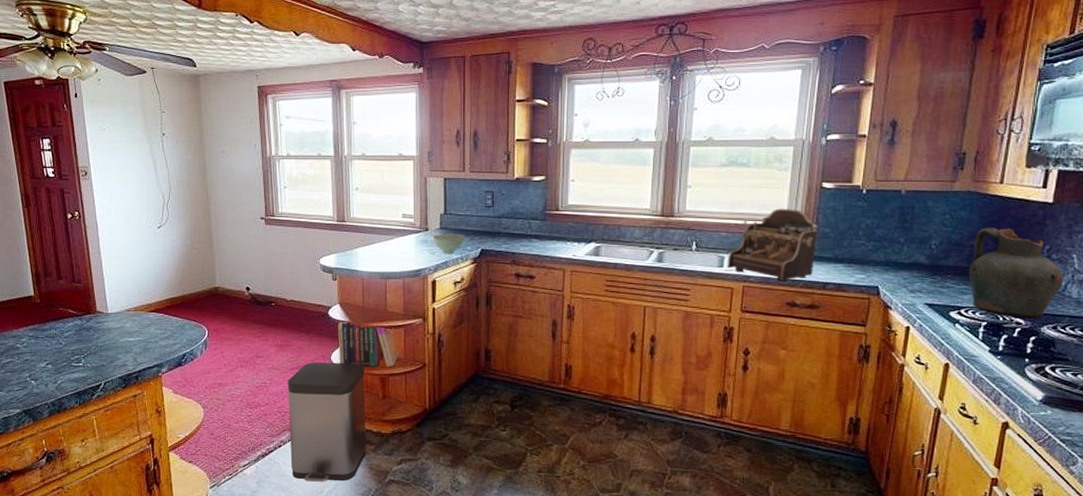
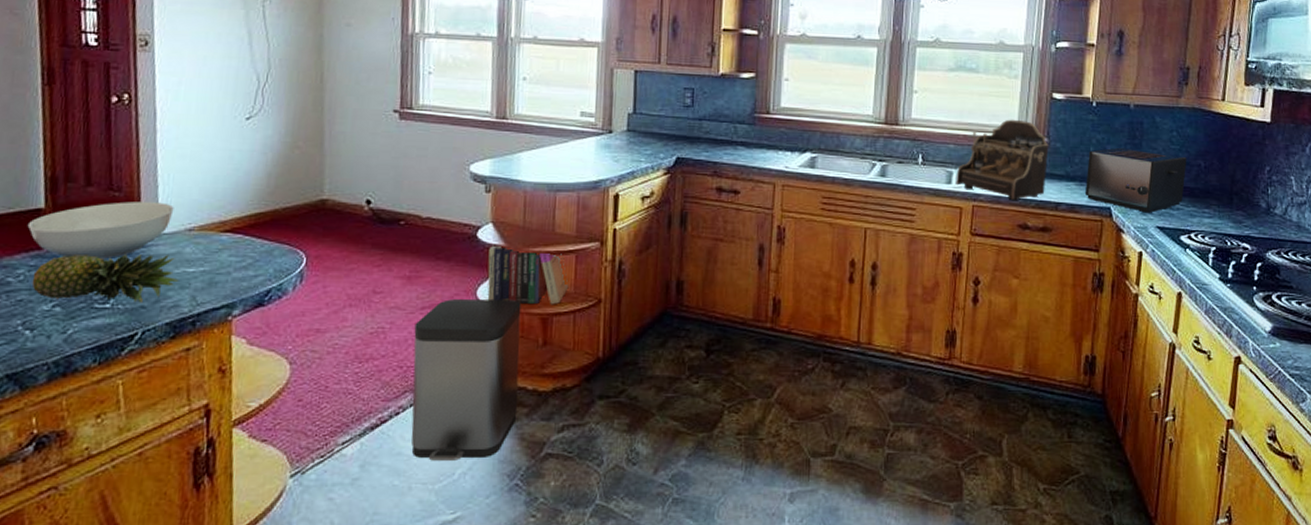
bowl: none [25,290,116,331] -> present [27,201,174,259]
fruit: none [32,328,125,363] -> present [32,254,179,303]
bowl: present [433,234,464,254] -> none [618,137,657,162]
toaster: none [854,231,960,291] -> present [1086,147,1187,213]
ceramic jug: present [968,228,1063,319] -> none [1196,147,1283,244]

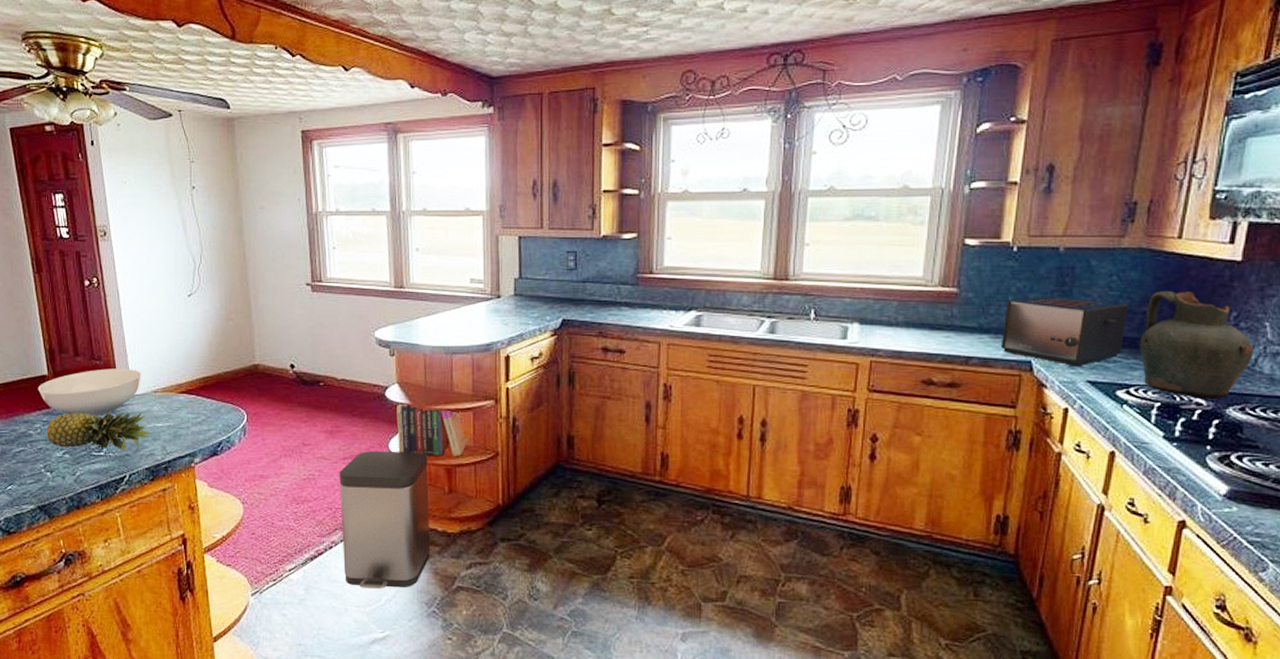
spice rack: present [956,119,1049,201] -> none [852,269,959,356]
ceramic jug: none [1196,147,1283,244] -> present [1139,291,1253,399]

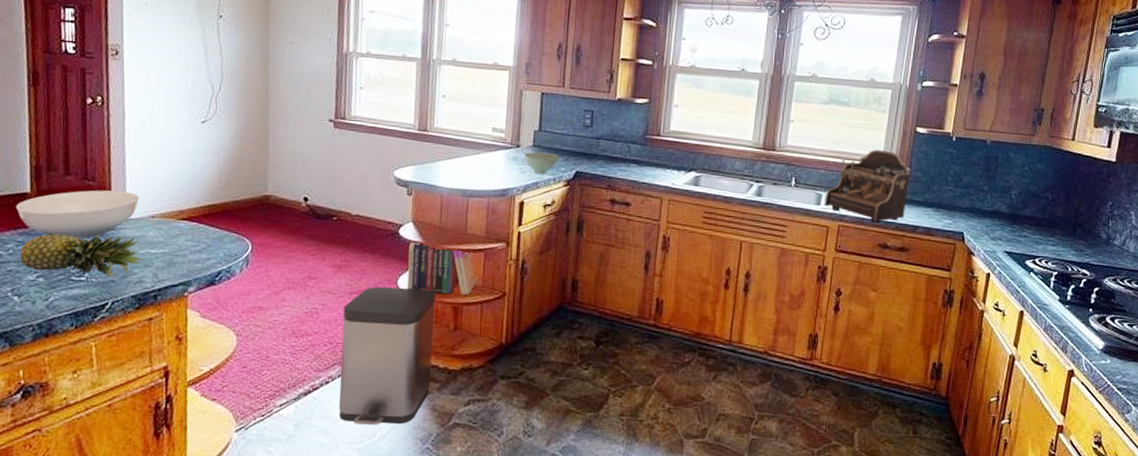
bowl: none [506,301,543,325] -> present [524,152,559,174]
spice rack: none [852,269,959,356] -> present [824,149,911,223]
toaster: present [1002,295,1129,366] -> none [941,178,1036,239]
ceramic jug: present [1139,291,1253,399] -> none [1043,181,1123,271]

